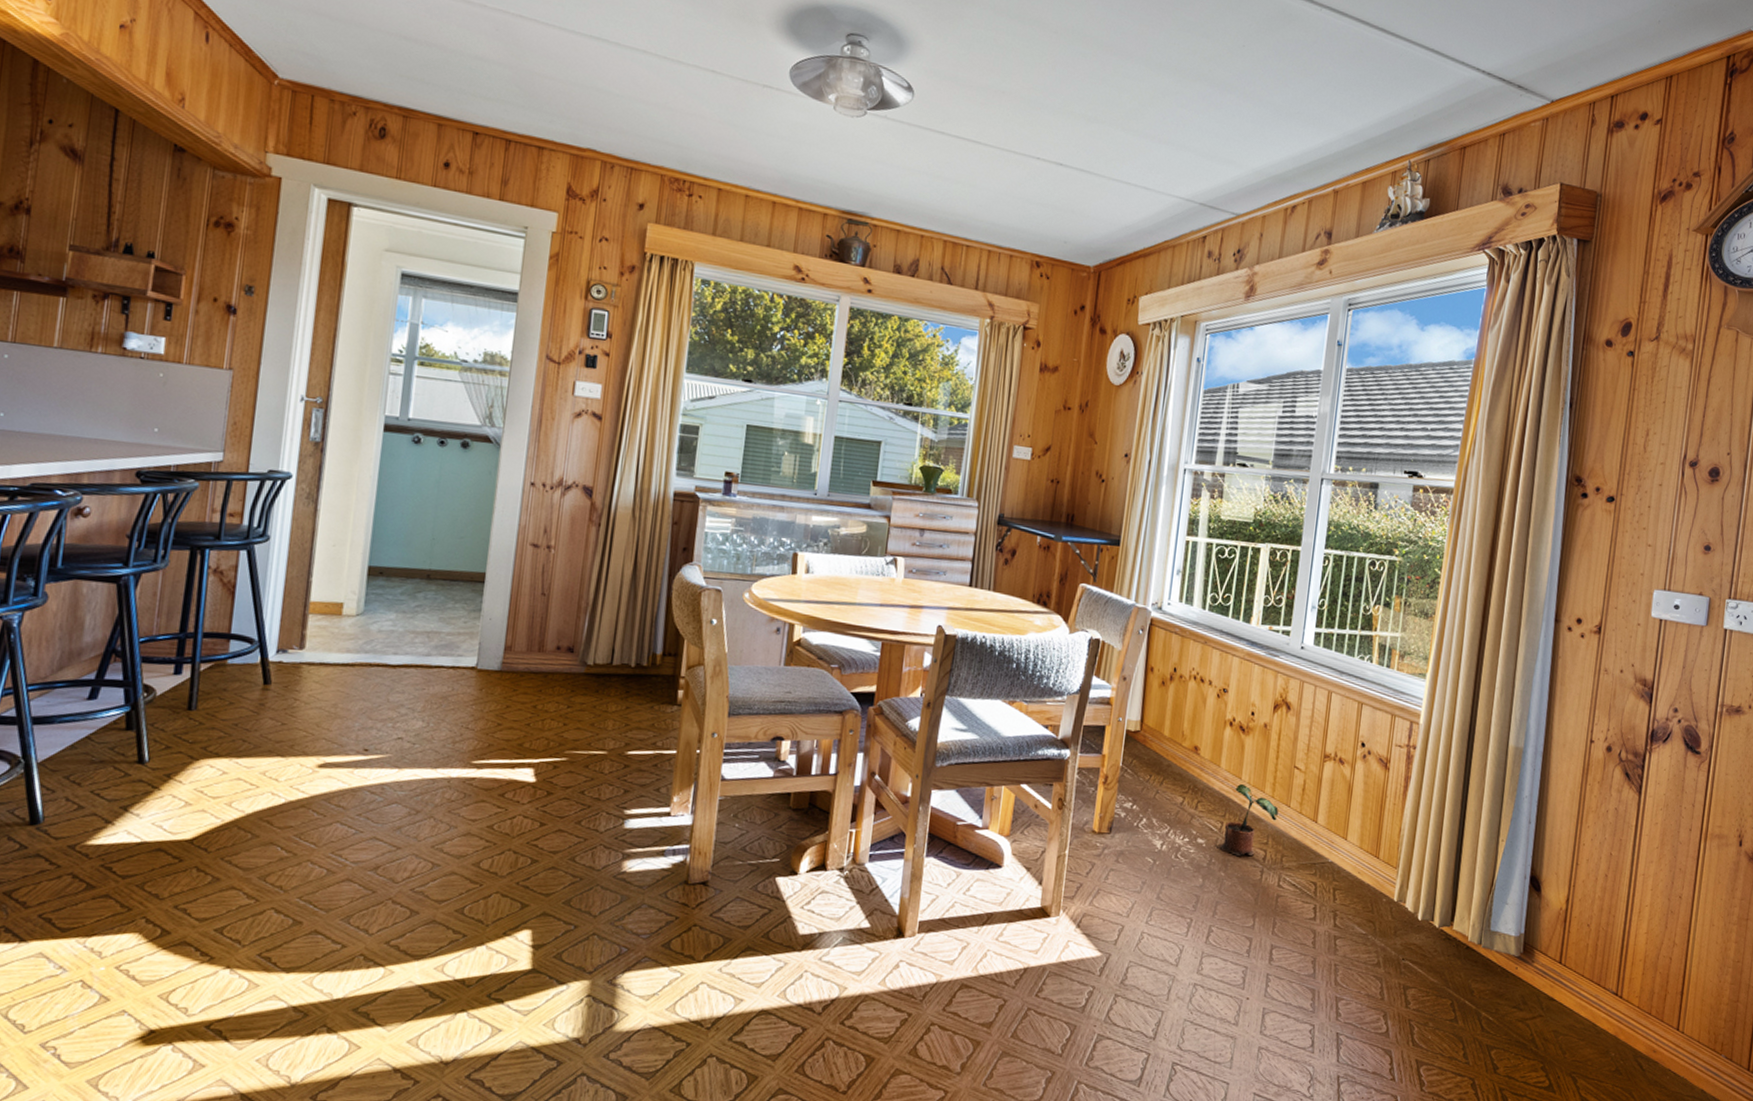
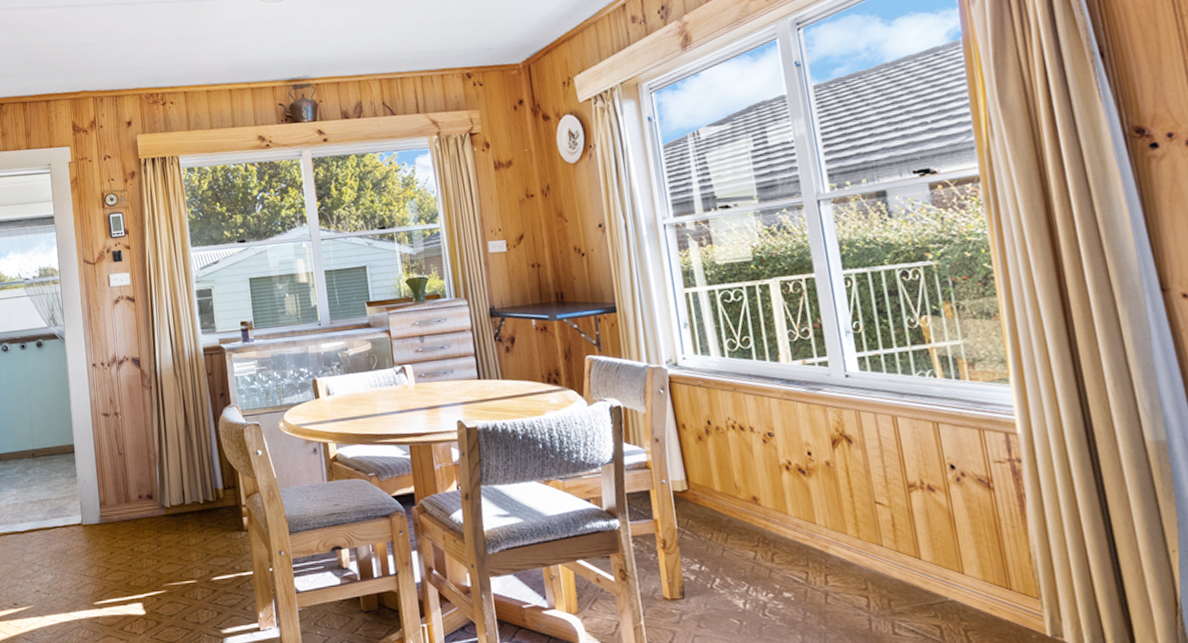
potted plant: present [1215,784,1279,856] -> none [806,529,871,606]

